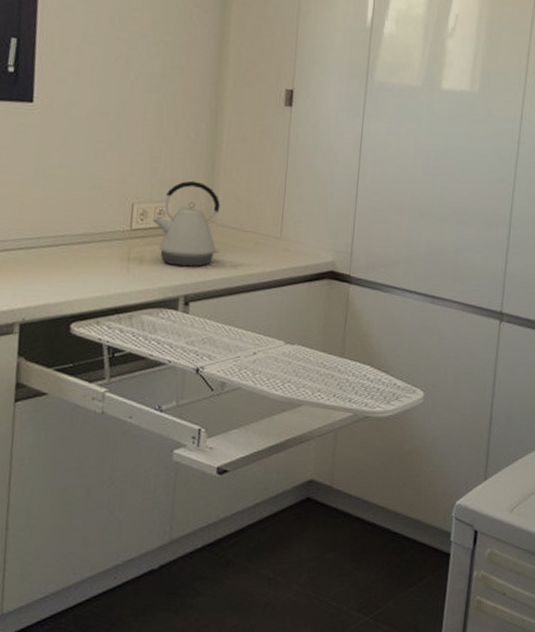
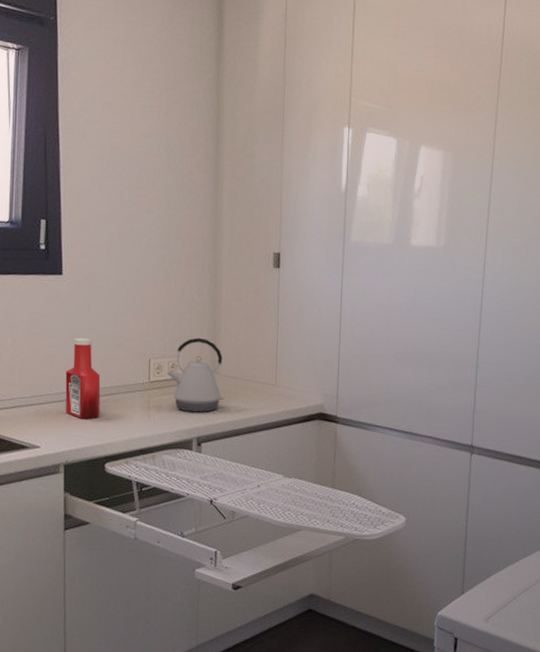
ketchup bottle: none [26,175,72,272] -> present [65,337,101,420]

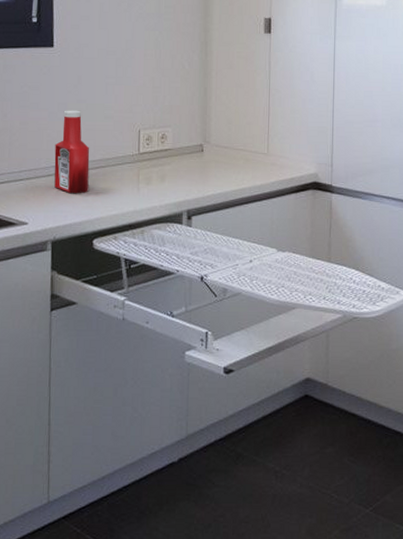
kettle: present [167,337,225,413] -> none [157,106,216,184]

